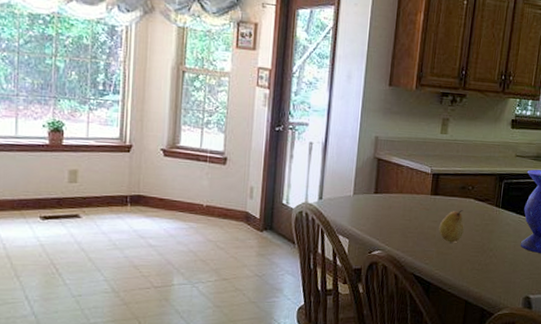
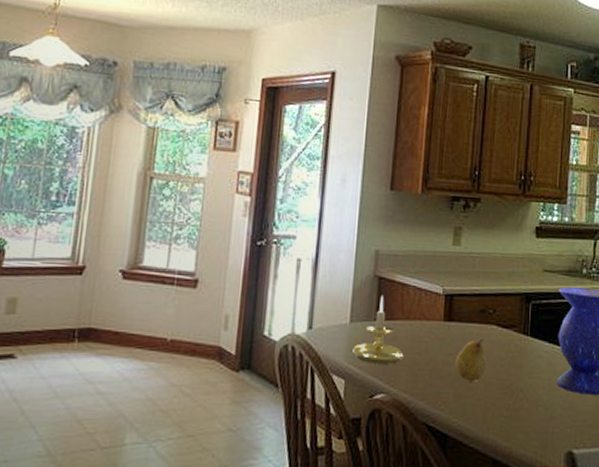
candle holder: none [355,174,397,228] -> present [353,296,404,364]

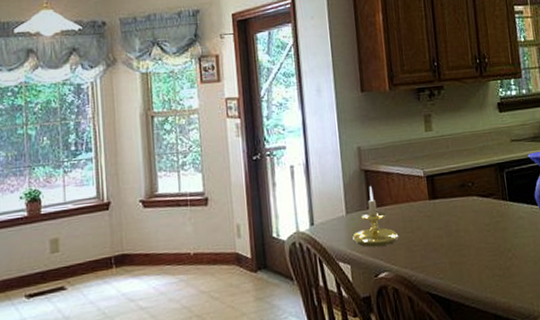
fruit: present [455,338,486,382] -> none [445,209,474,250]

